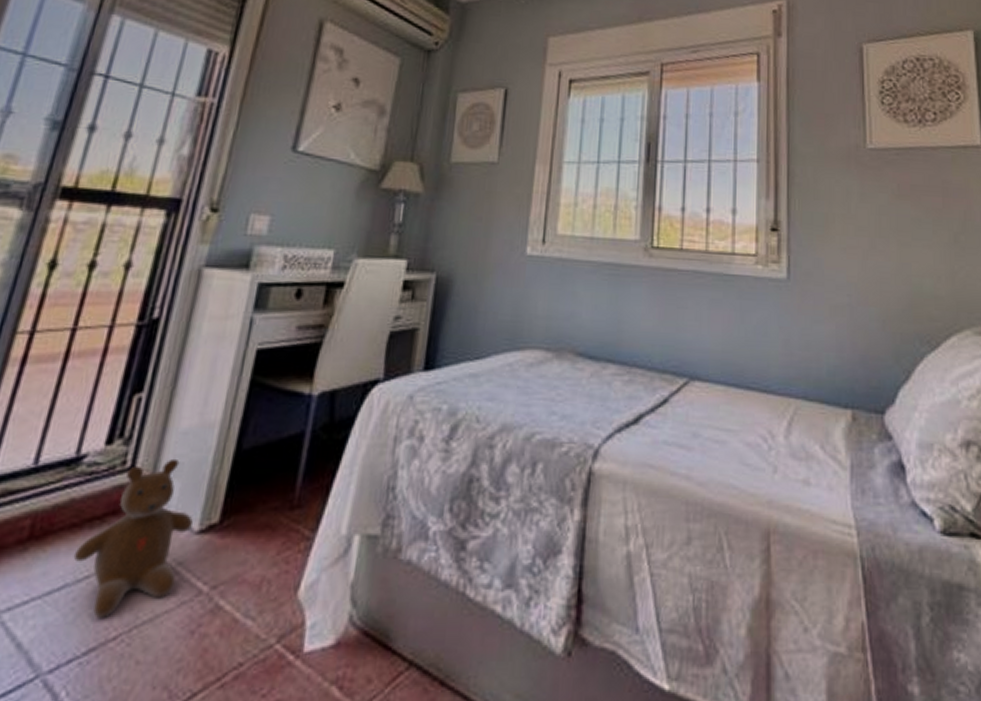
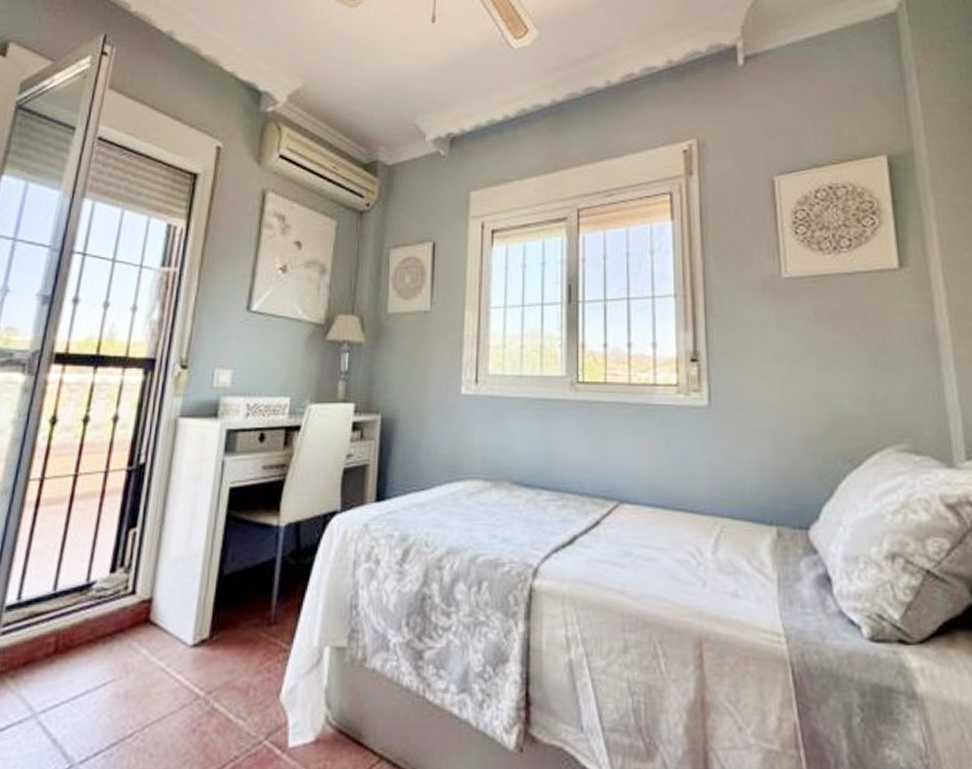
stuffed bear: present [73,458,193,618] -> none [91,583,187,718]

